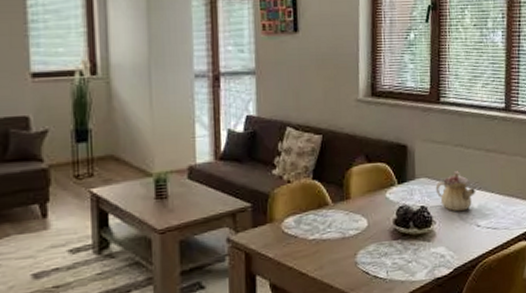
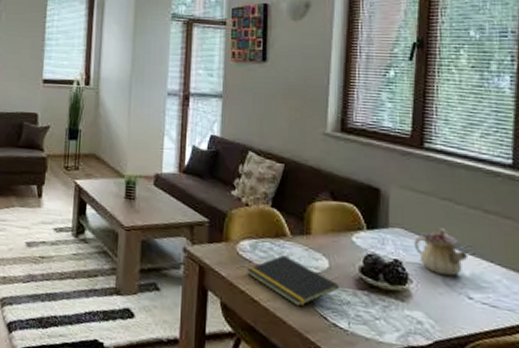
notepad: none [293,224,378,269] -> present [247,255,340,307]

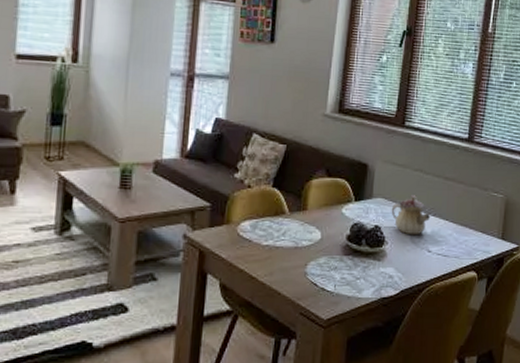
notepad: present [247,255,340,307] -> none [247,232,329,277]

